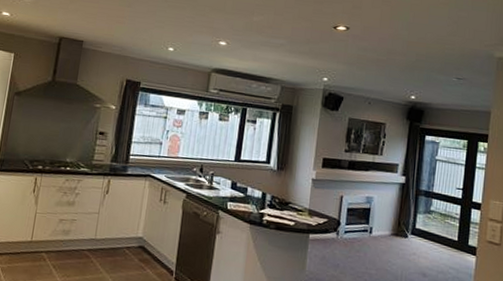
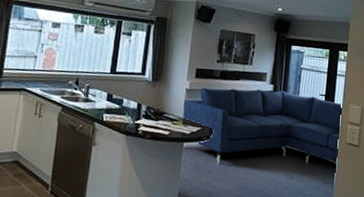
sofa: none [309,177,480,262] -> present [183,87,341,164]

